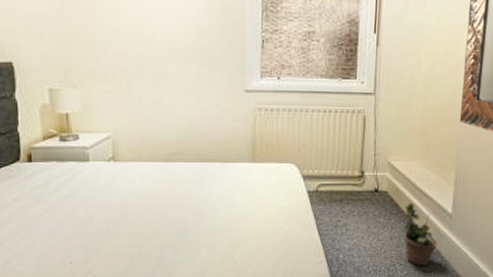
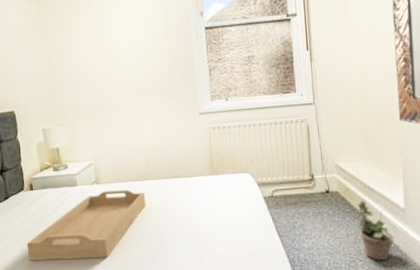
serving tray: none [19,170,173,247] -> present [26,189,147,261]

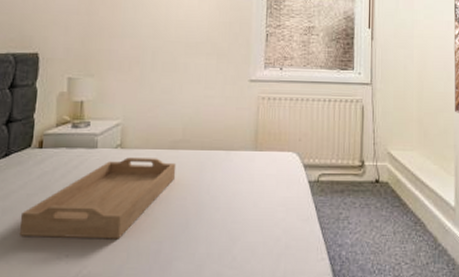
potted plant: present [357,200,394,261] -> none [405,194,443,266]

